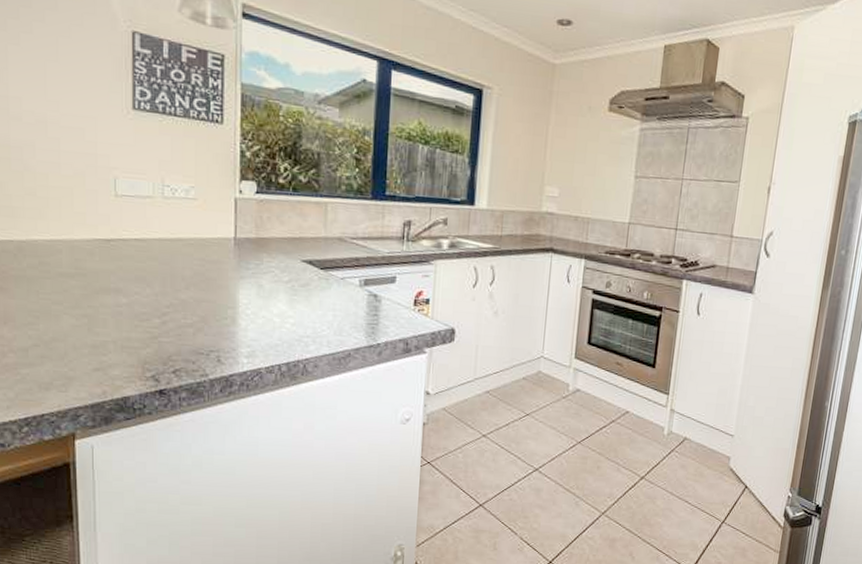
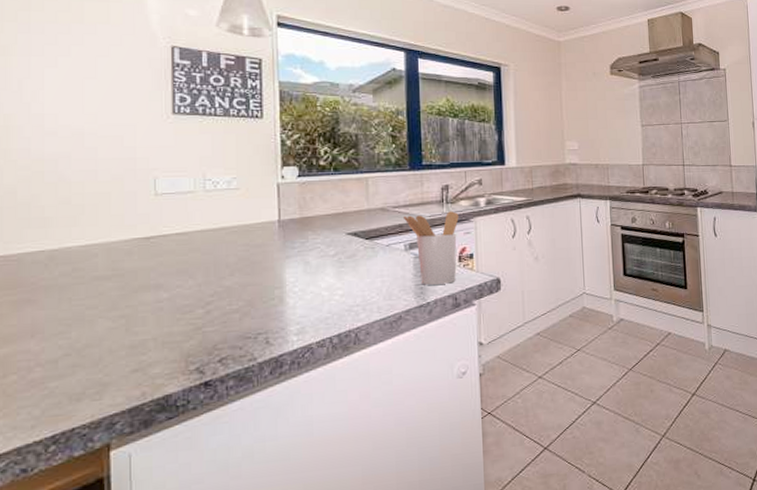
utensil holder: none [361,249,419,327] -> present [404,211,459,285]

